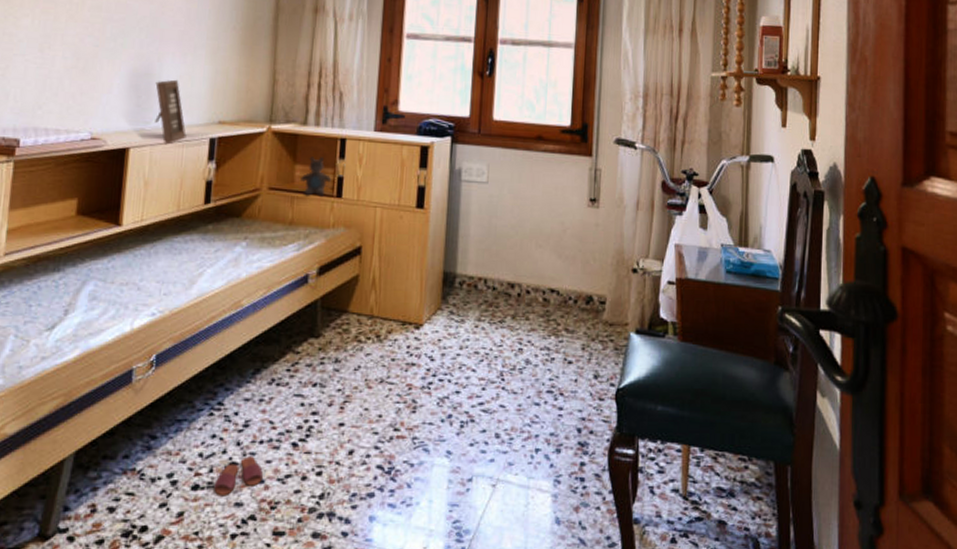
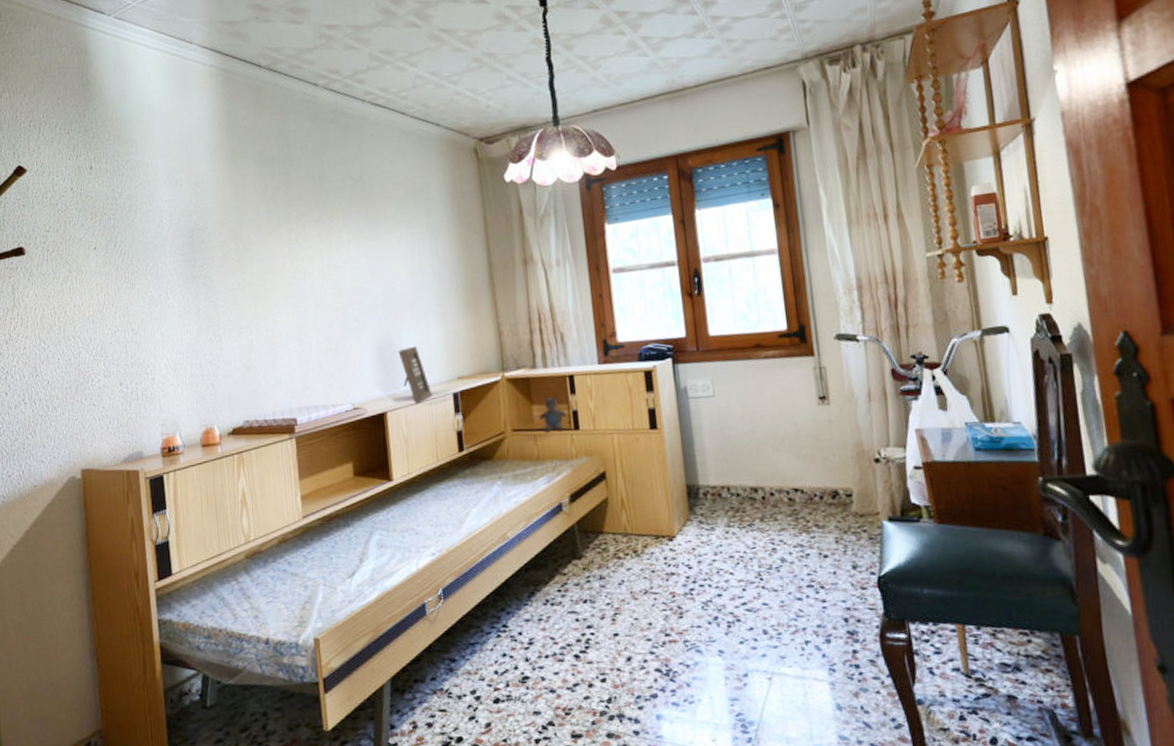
slippers: present [214,456,263,495] -> none [512,670,554,706]

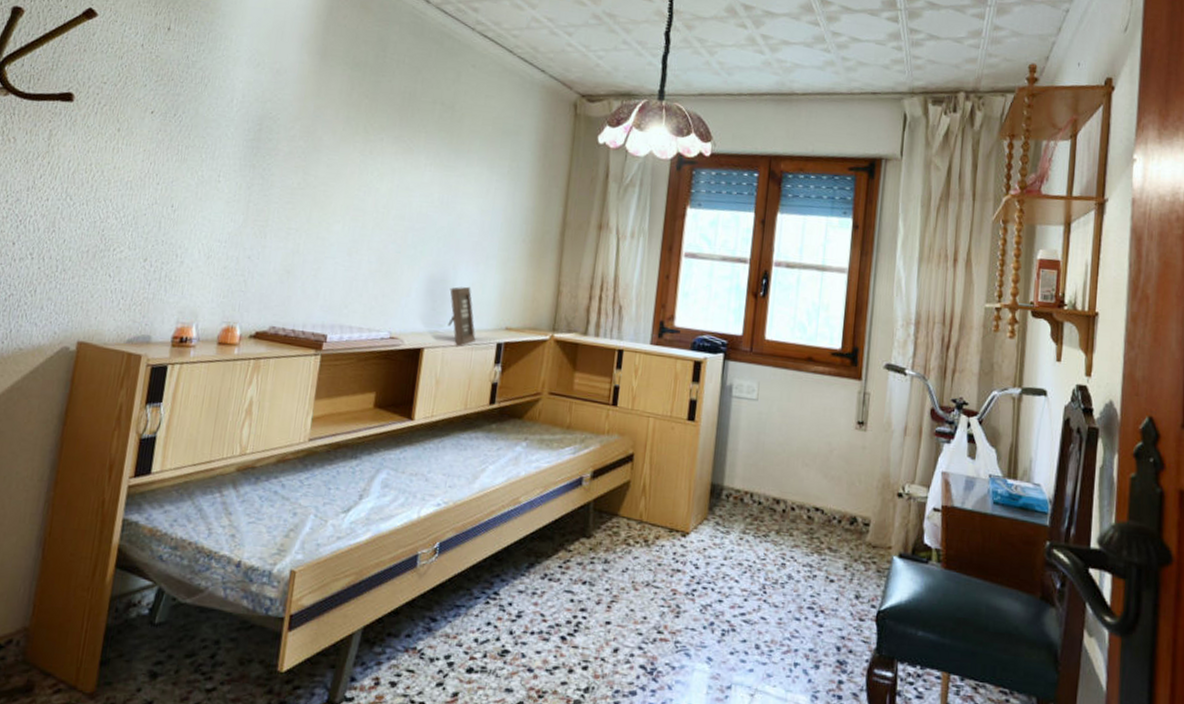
stuffed animal: present [539,395,568,434] -> none [579,365,609,404]

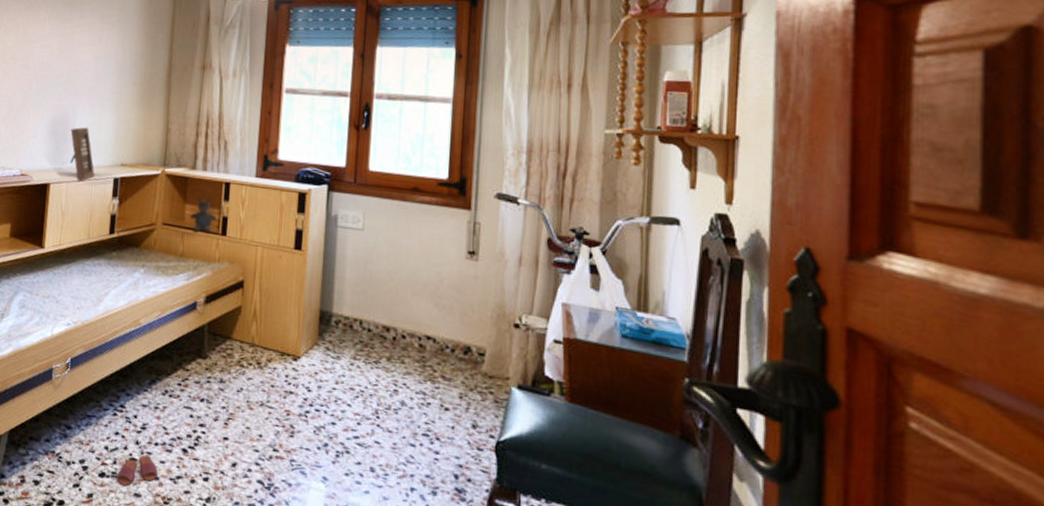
slippers: none [486,645,533,681] -> present [117,454,158,486]
stuffed animal: none [579,365,609,404] -> present [190,197,218,234]

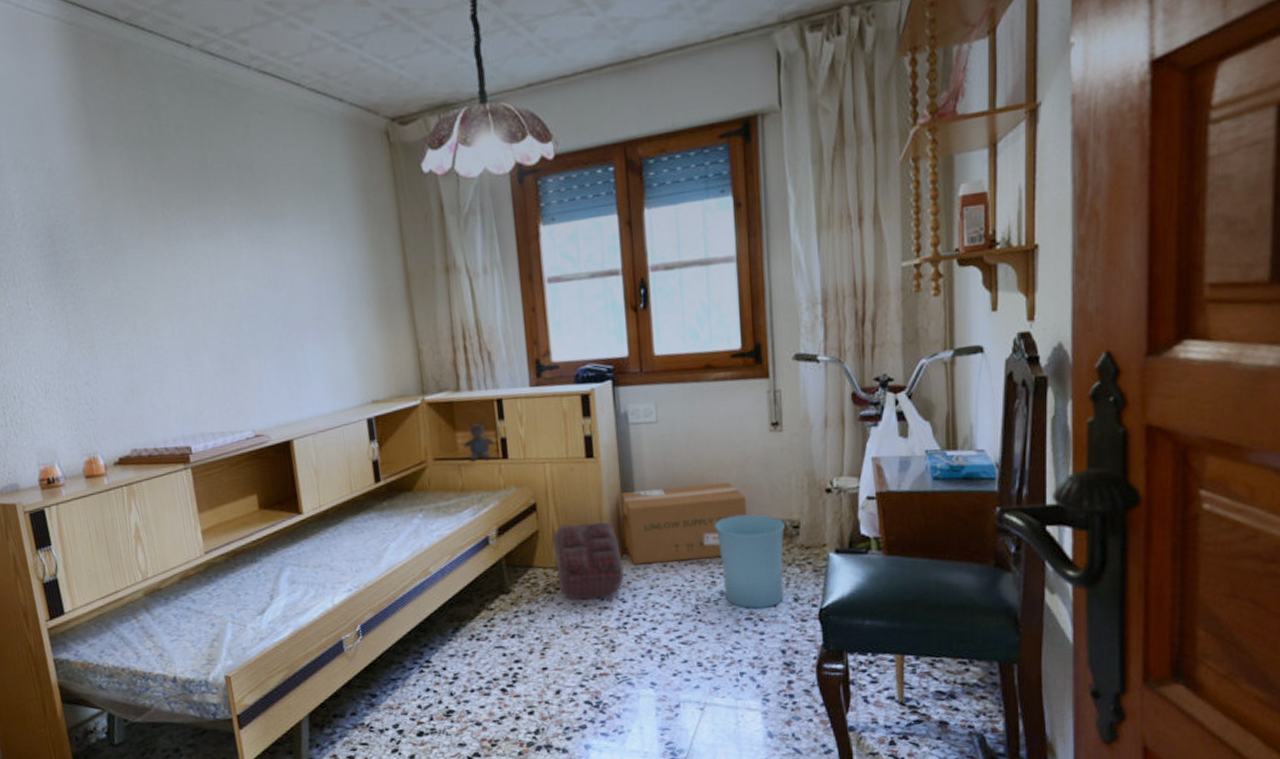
picture frame: present [70,127,95,182] -> none [303,365,344,432]
slippers: present [117,454,158,486] -> none [437,703,479,739]
backpack: none [252,305,313,383] -> present [552,522,624,599]
box: none [318,287,437,368] -> present [620,482,748,565]
waste bin: none [404,330,472,428] -> present [715,514,786,609]

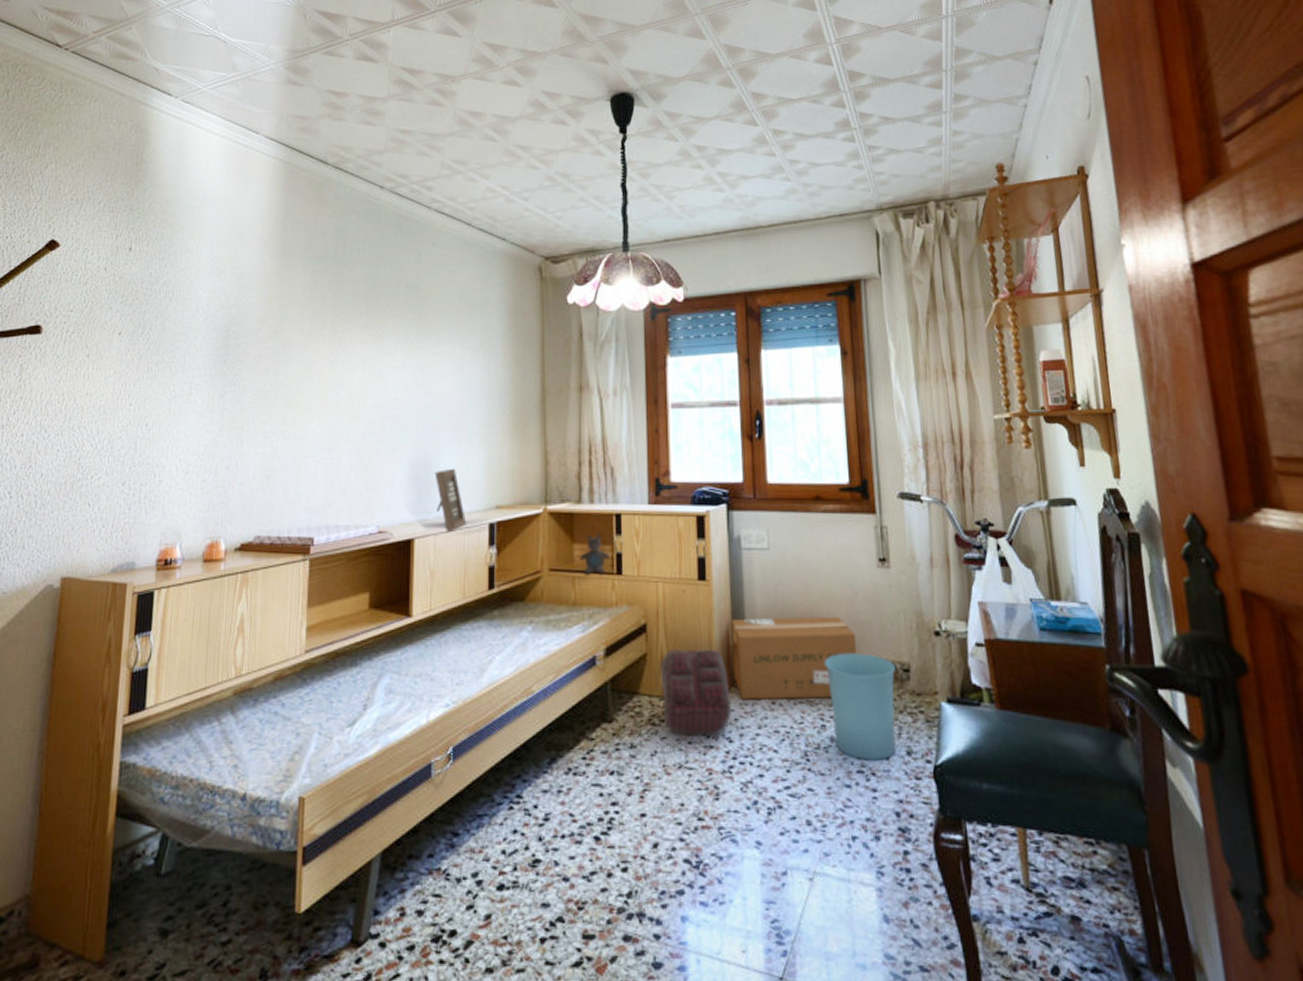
picture frame: none [303,365,344,432] -> present [434,468,467,533]

